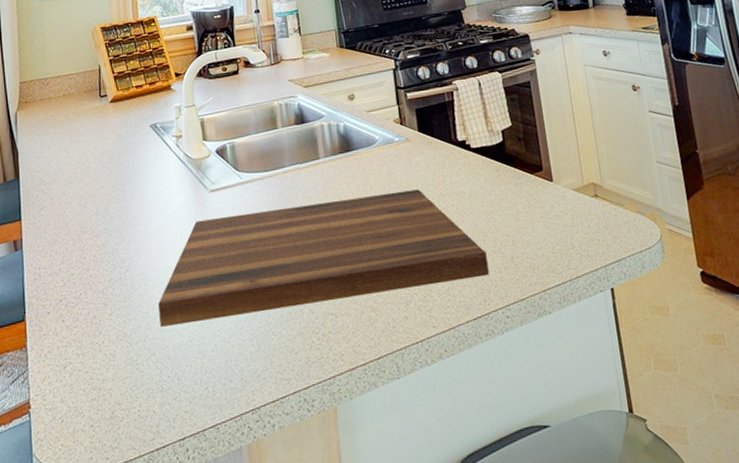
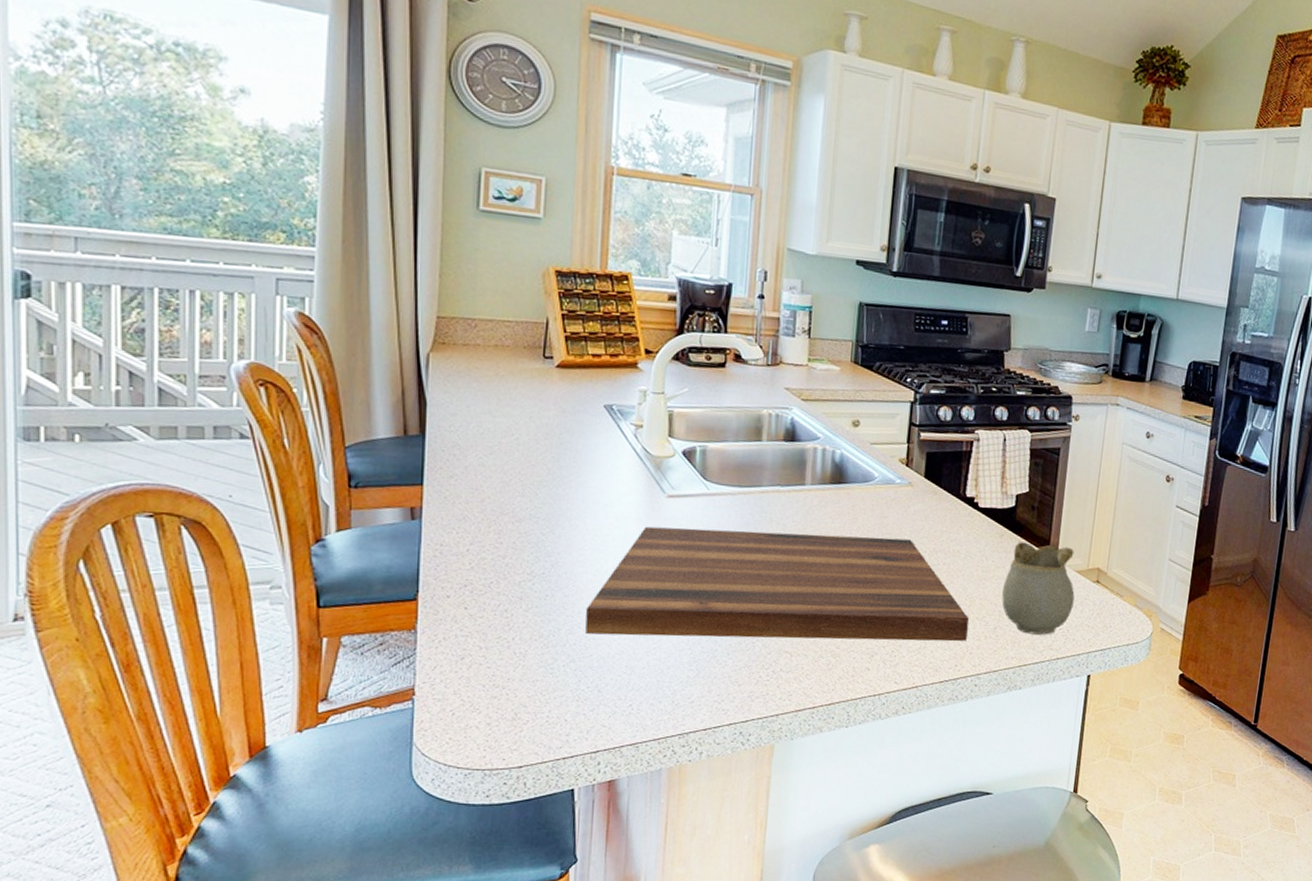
mug: none [510,168,580,258] -> present [1002,542,1075,635]

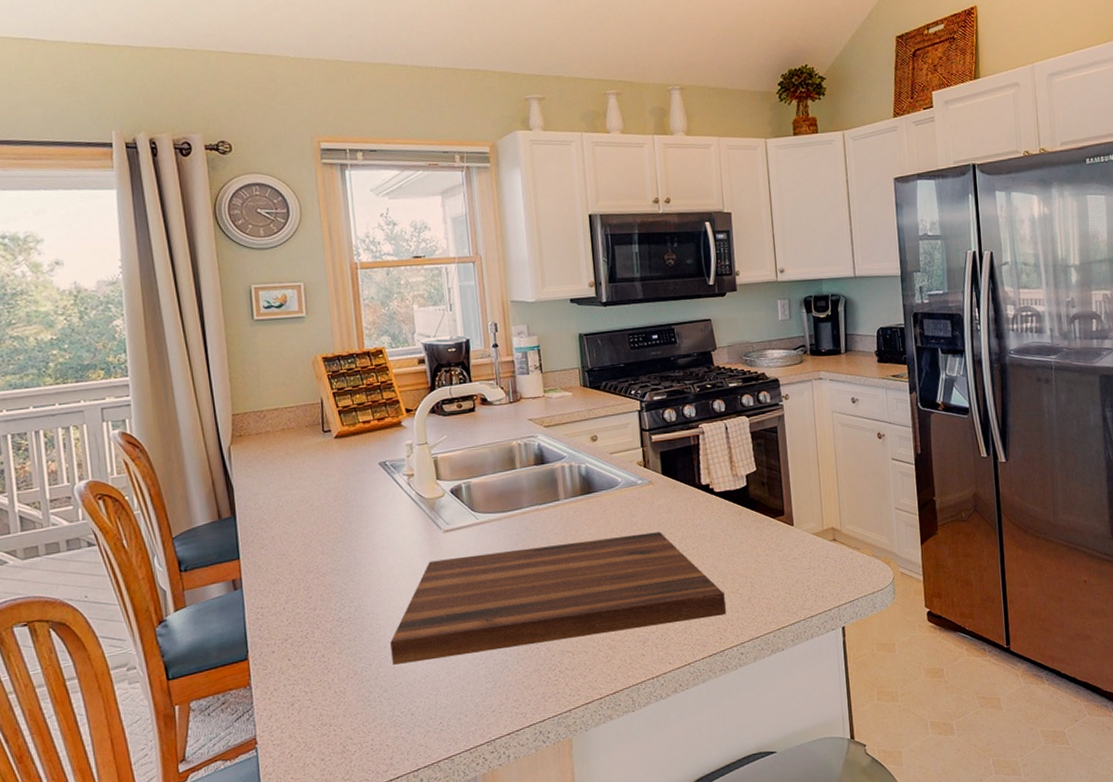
mug: present [1002,542,1075,635] -> none [749,513,817,599]

